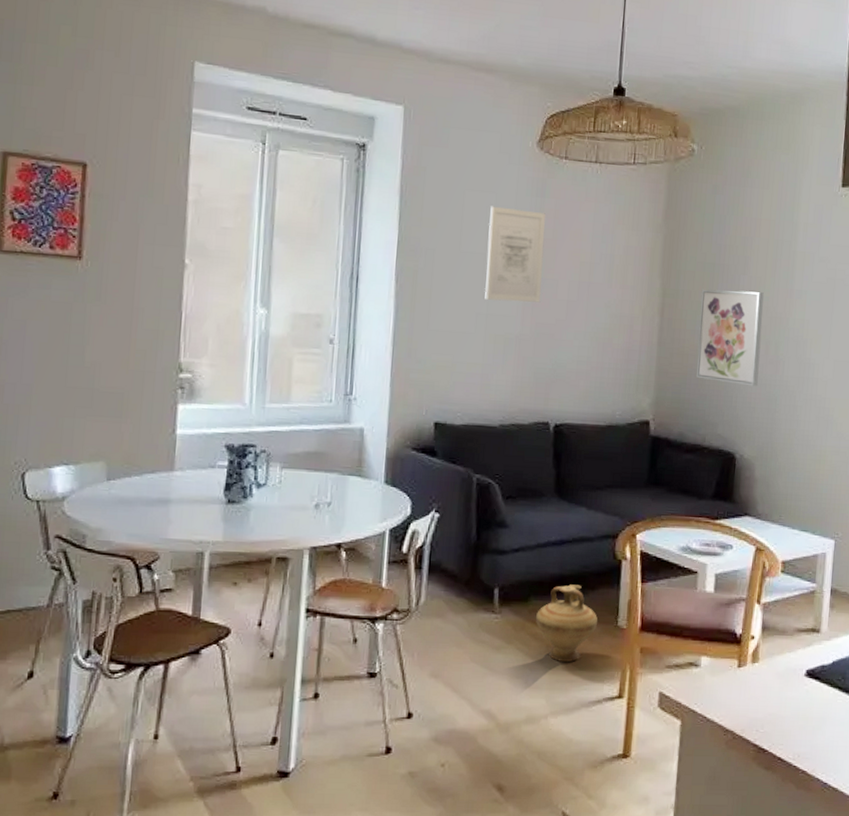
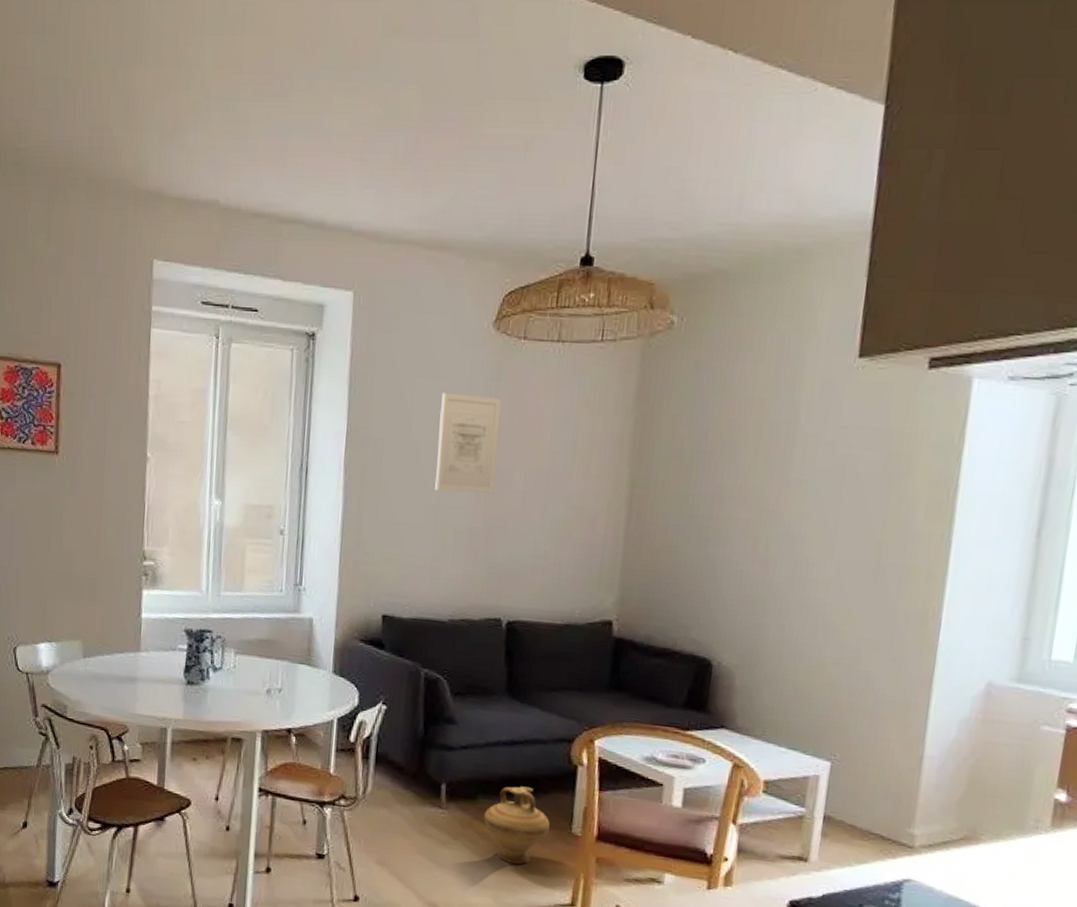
wall art: present [697,289,764,387] -> none [669,478,753,587]

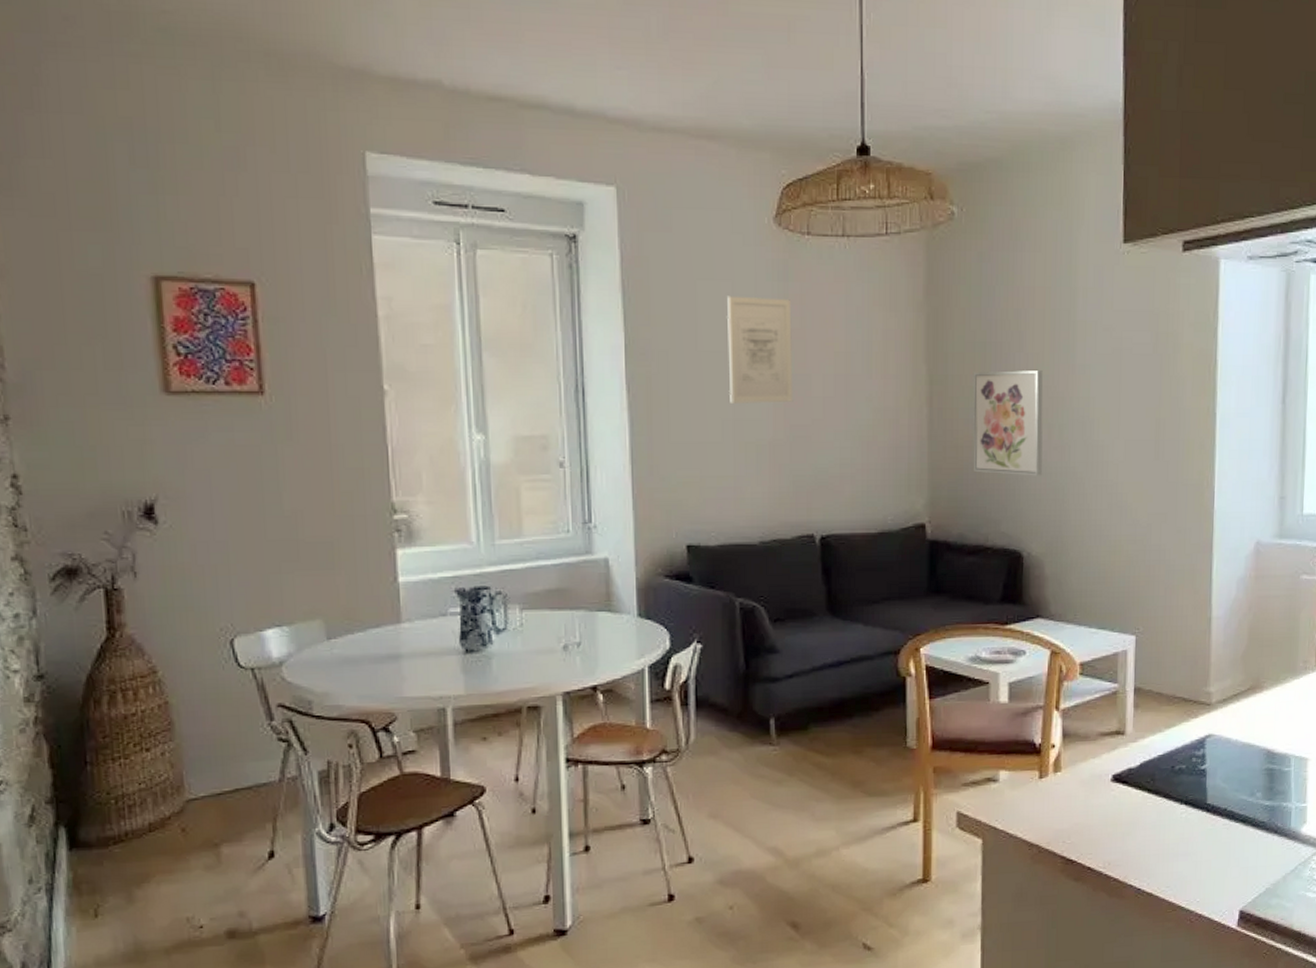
ceramic jug: present [483,786,551,865] -> none [817,707,886,790]
wall art: none [669,478,753,587] -> present [973,370,1043,476]

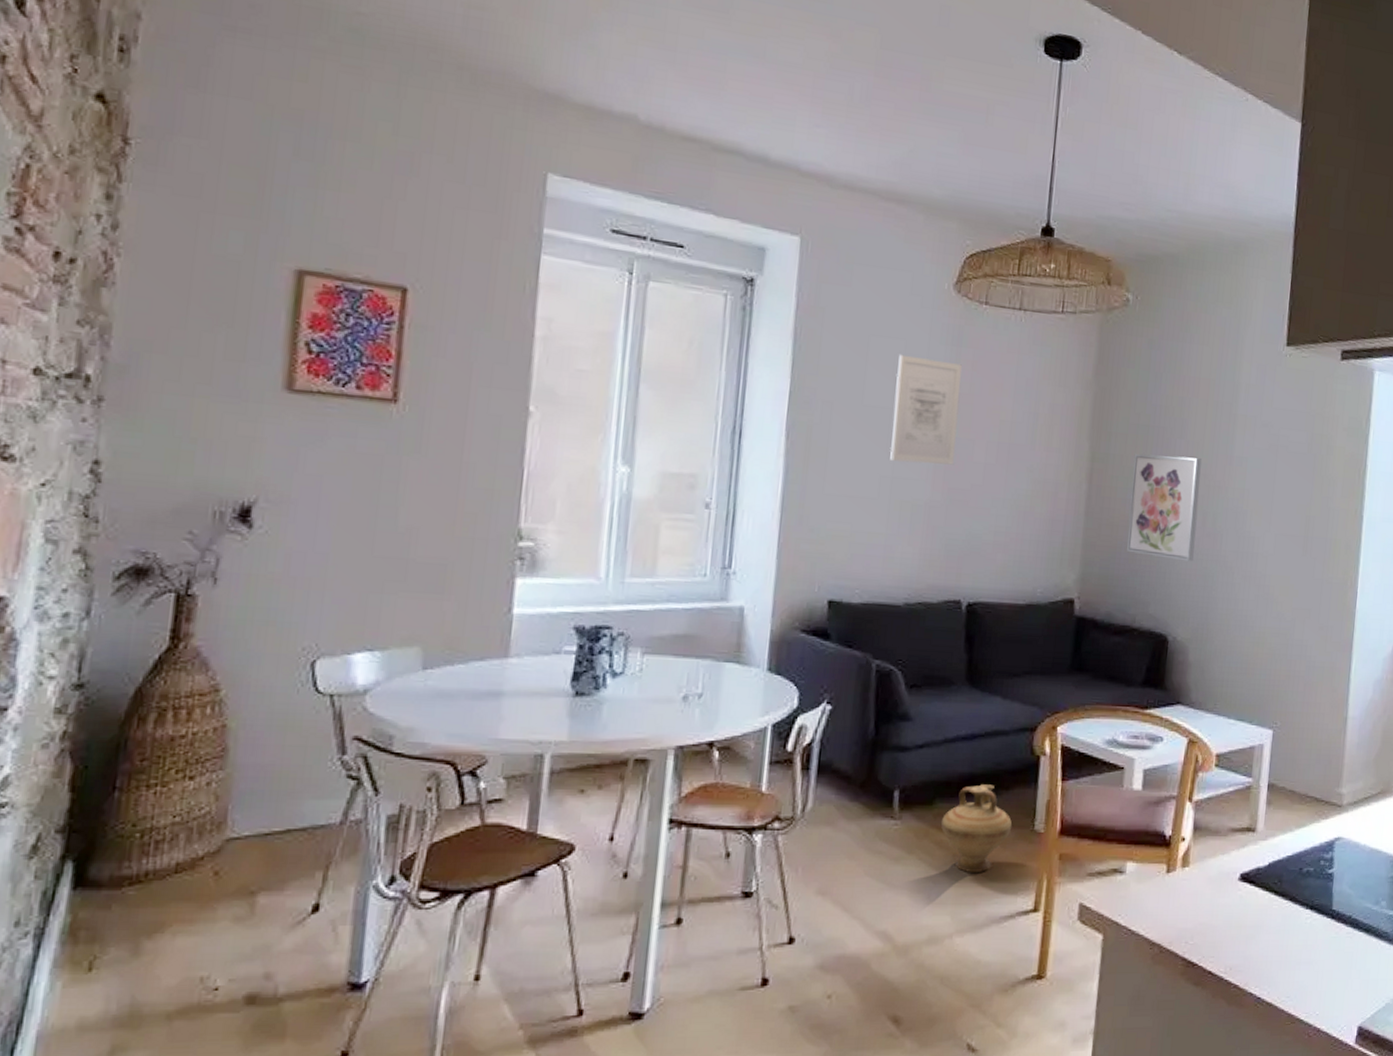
ceramic jug: none [817,707,886,790] -> present [940,784,1013,872]

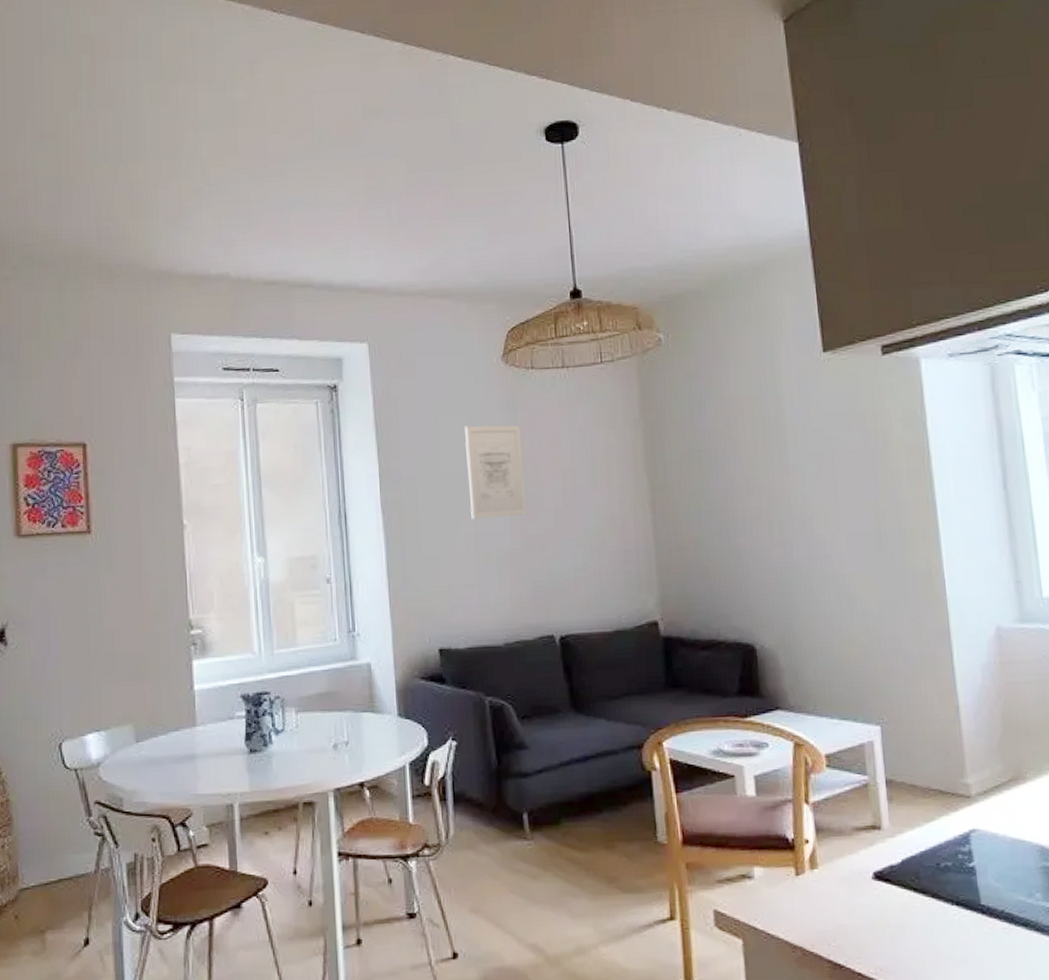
ceramic jug: present [940,784,1013,872] -> none [569,801,636,885]
wall art: present [1127,453,1202,562] -> none [691,473,767,572]

